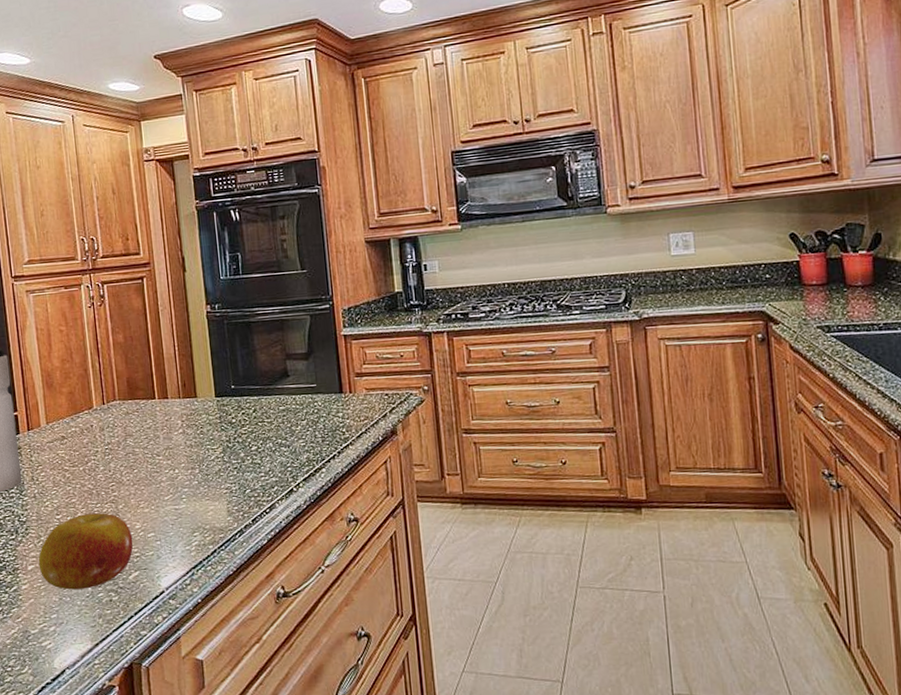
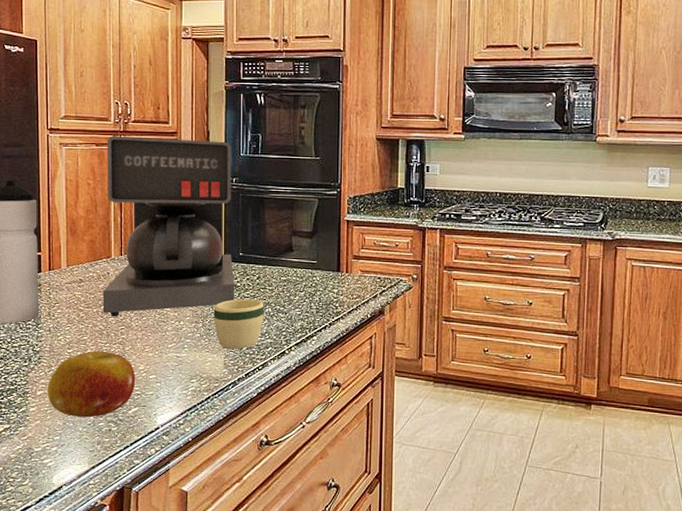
coffee maker: none [76,266,232,474] -> present [102,135,235,317]
mug: none [209,435,266,494] -> present [213,299,264,349]

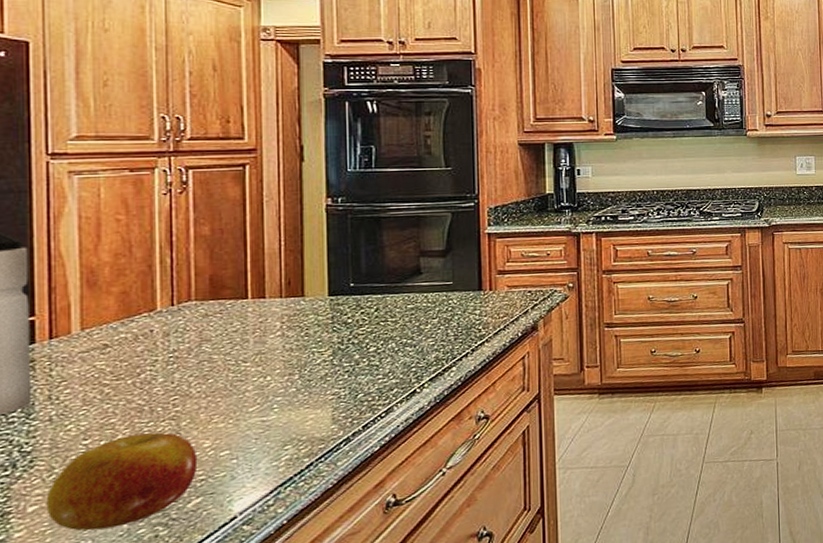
coffee maker: present [102,135,235,317] -> none [142,156,345,387]
mug: present [213,299,264,349] -> none [315,335,386,400]

